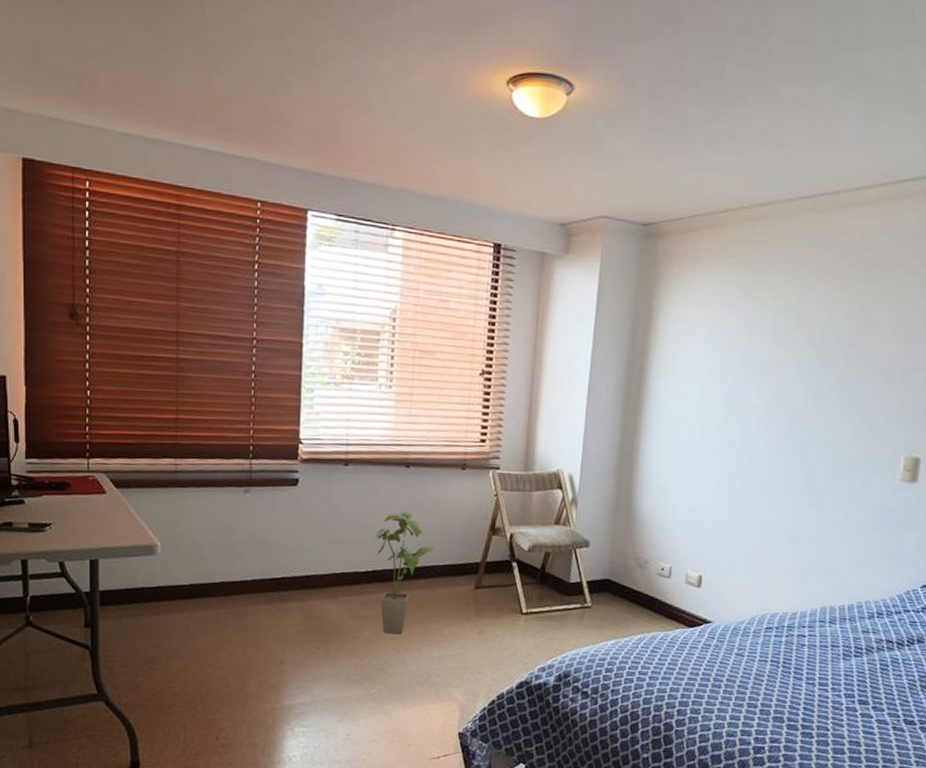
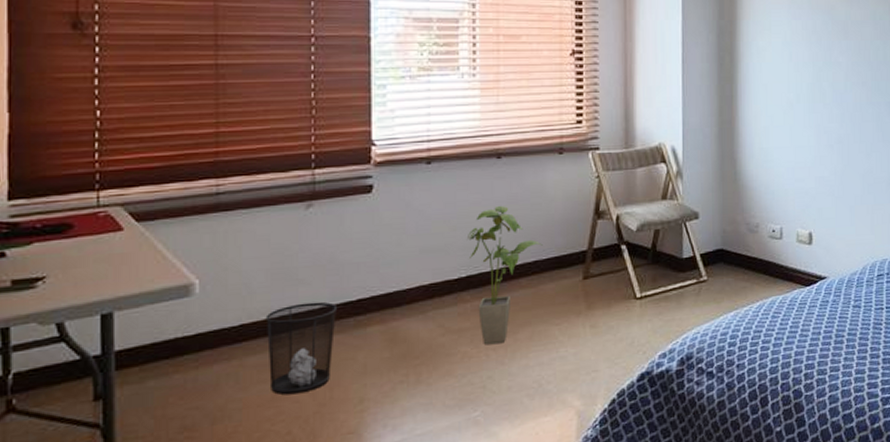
waste bin: none [210,573,266,649] -> present [265,301,338,395]

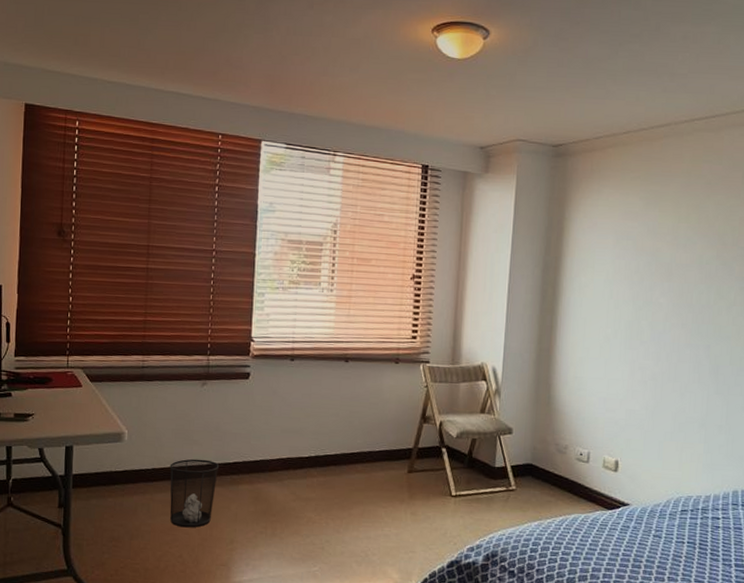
house plant: present [468,205,543,345] -> none [318,401,377,516]

